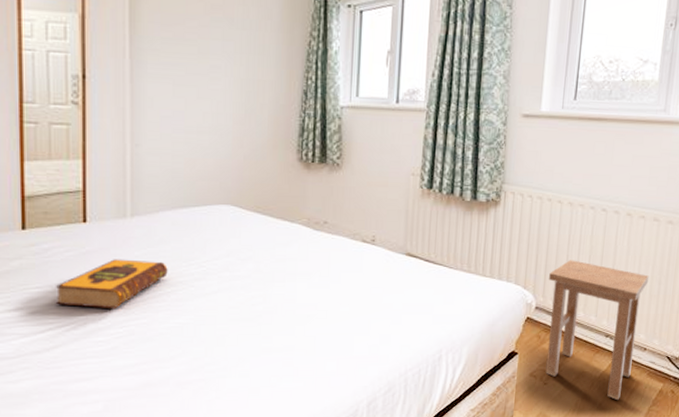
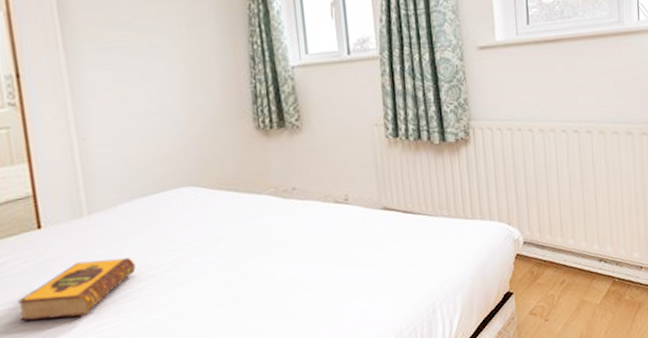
stool: present [545,260,649,401] -> none [532,187,633,326]

